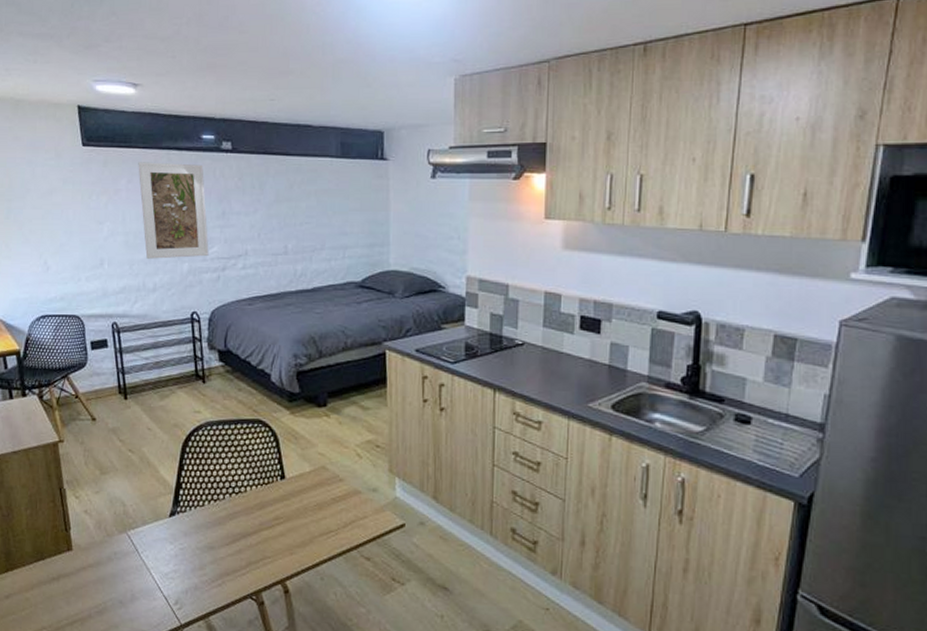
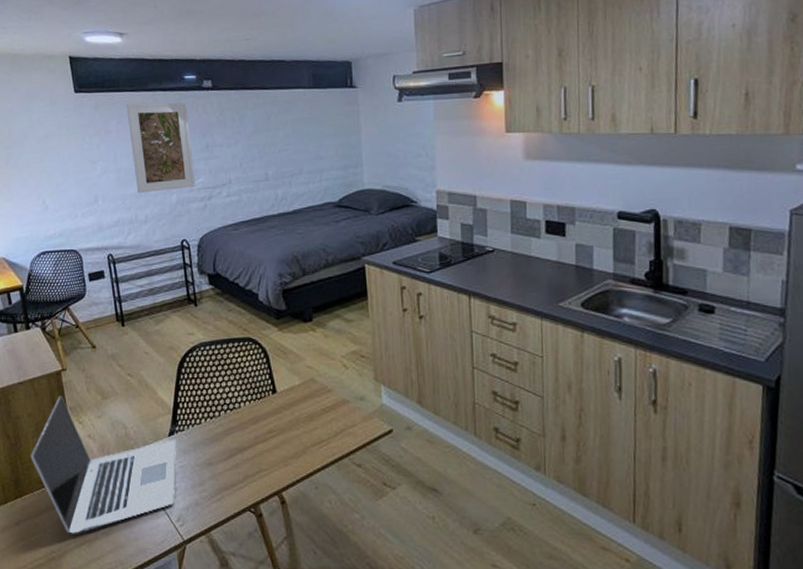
laptop: none [23,468,177,611] -> present [30,395,176,534]

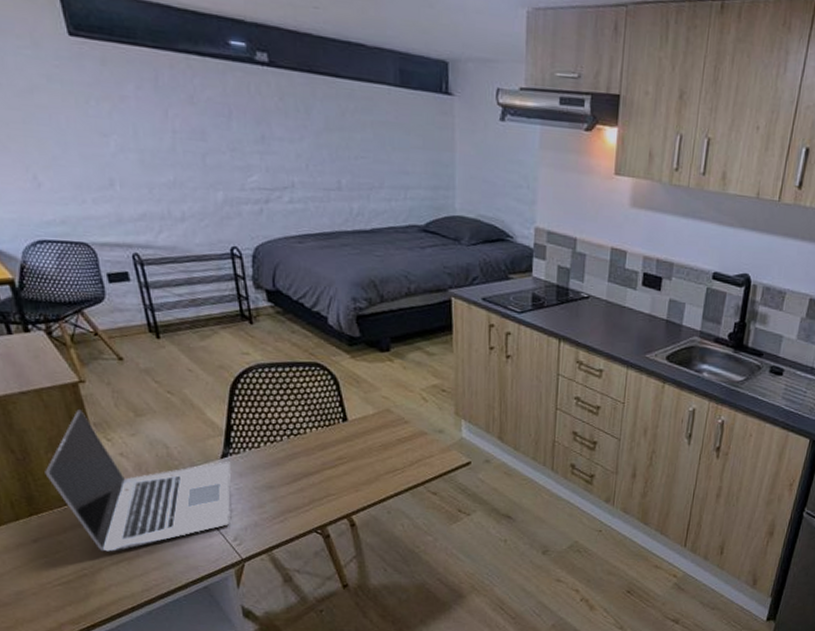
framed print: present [126,102,195,193] -> none [148,64,248,186]

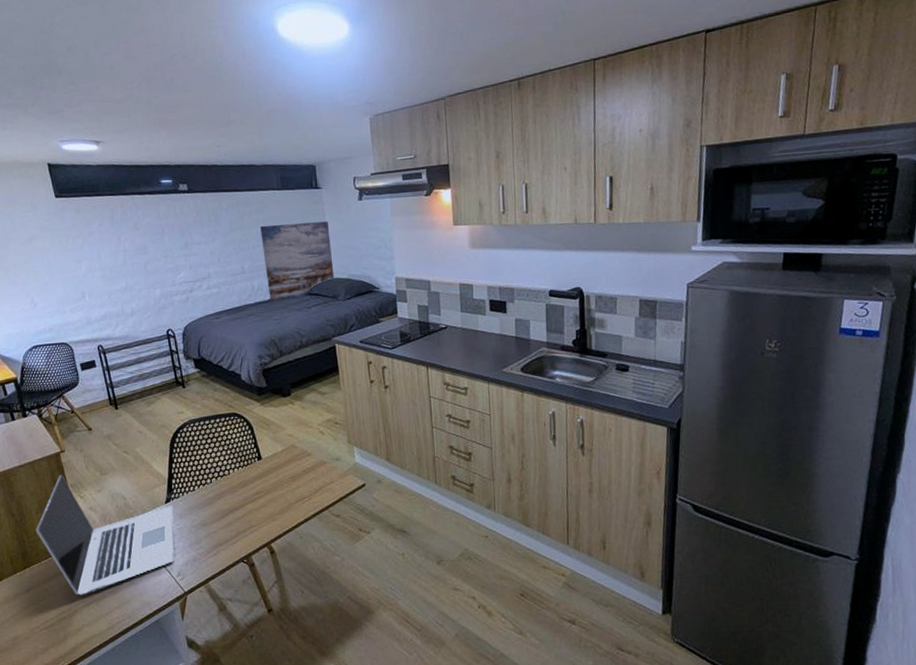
wall art: none [367,130,459,236] -> present [260,221,334,304]

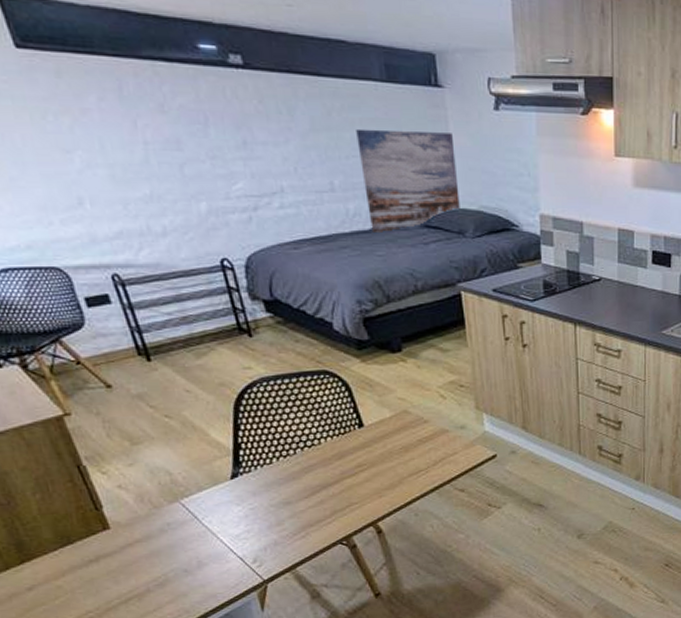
laptop: present [35,474,174,595] -> none [34,444,248,591]

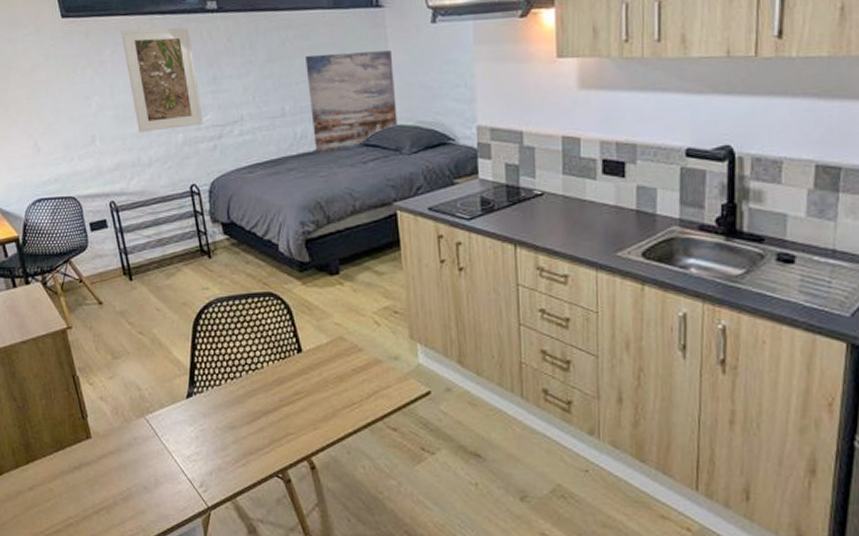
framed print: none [109,74,233,197] -> present [121,27,203,132]

